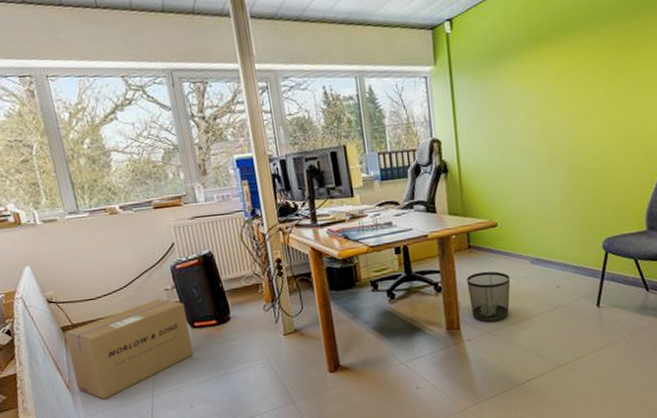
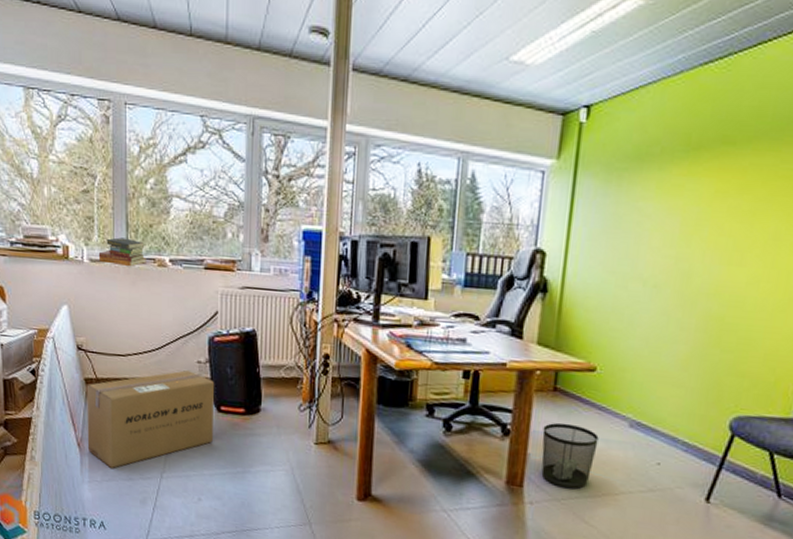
books: none [49,195,98,222] -> present [98,237,146,267]

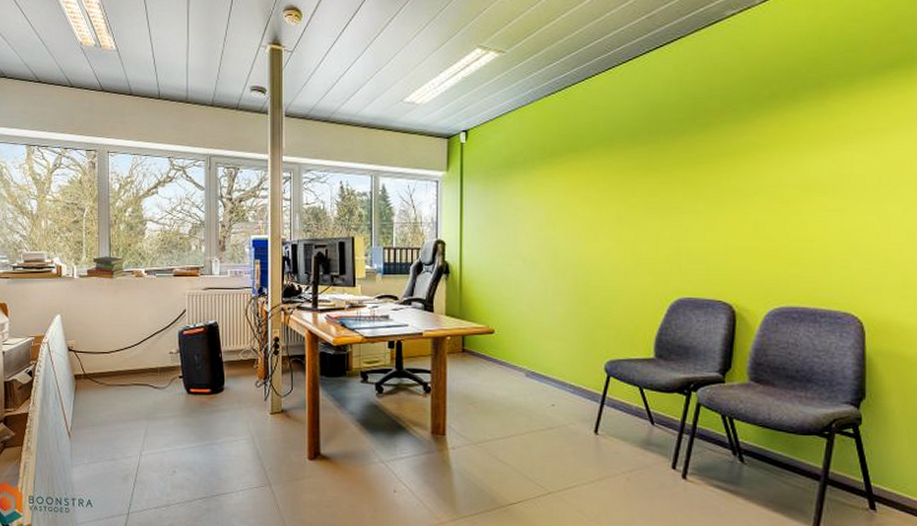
box: present [86,370,214,469] -> none [76,361,184,452]
waste bin: present [541,422,599,489] -> none [457,378,503,433]

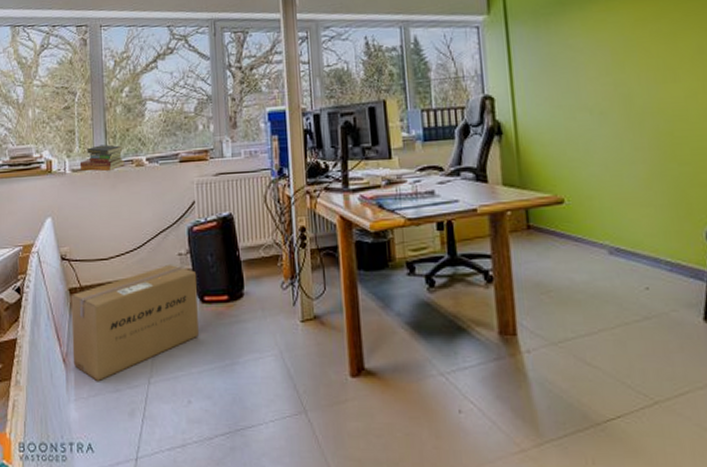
box: none [76,361,184,452] -> present [71,265,199,382]

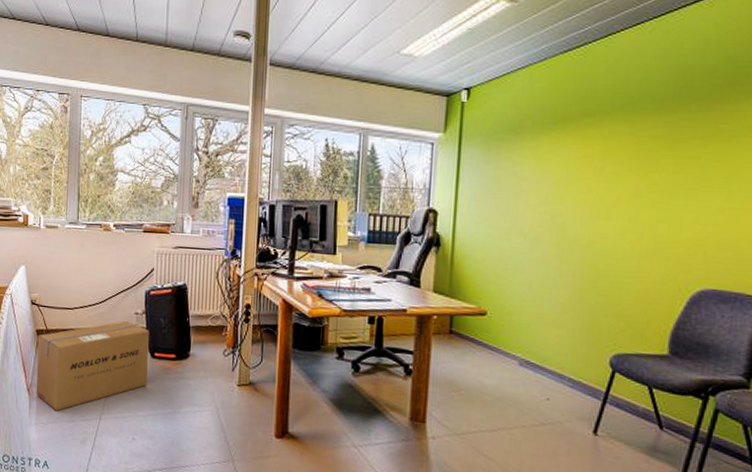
books: present [79,144,125,172] -> none [53,207,94,232]

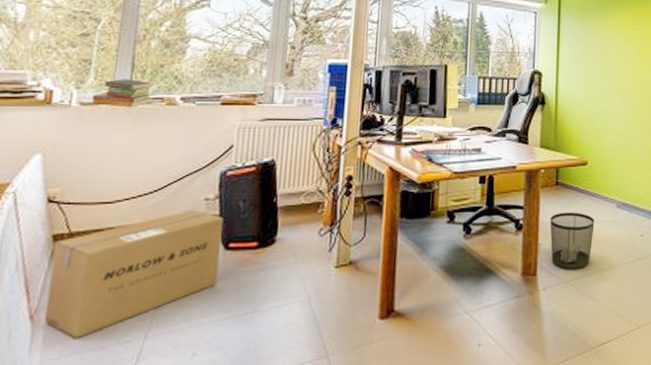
books: none [53,207,94,232] -> present [91,79,153,108]
waste bin: none [441,362,492,424] -> present [550,211,595,270]

